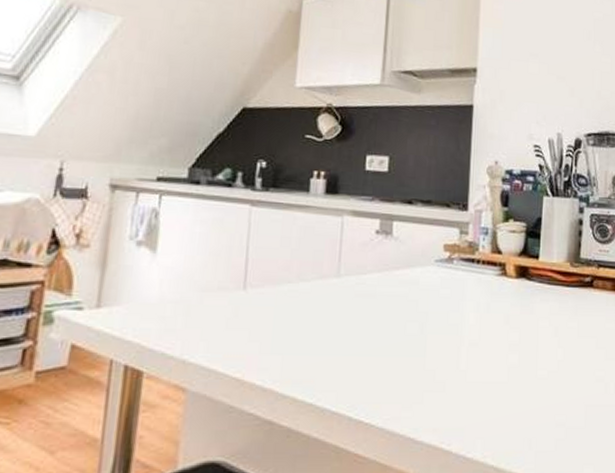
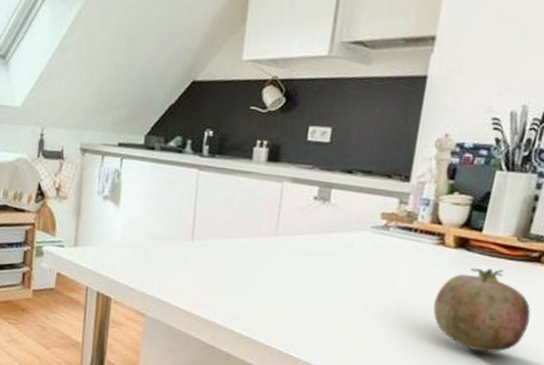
fruit: none [503,297,592,390] -> present [433,268,531,353]

